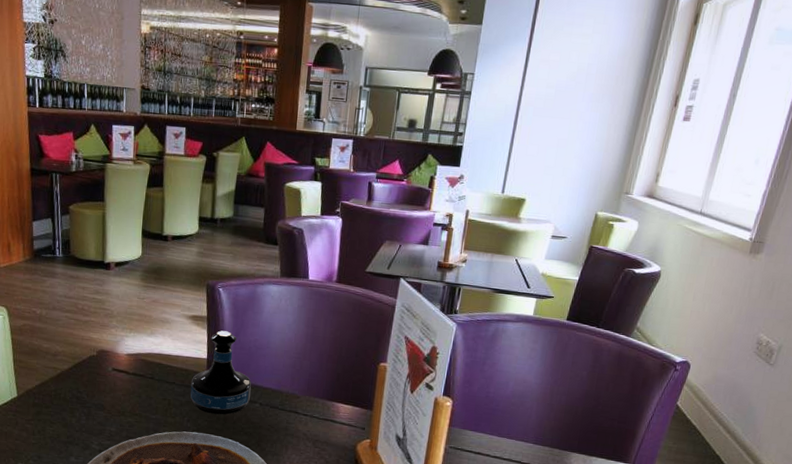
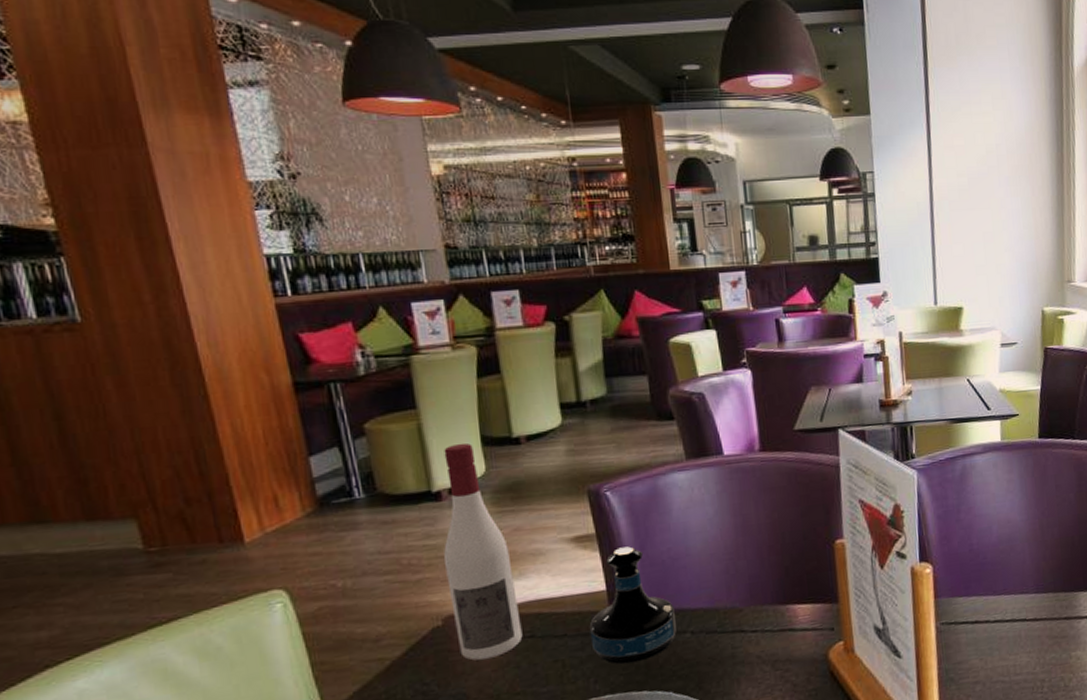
wine bottle: none [104,232,147,386] -> present [443,443,523,661]

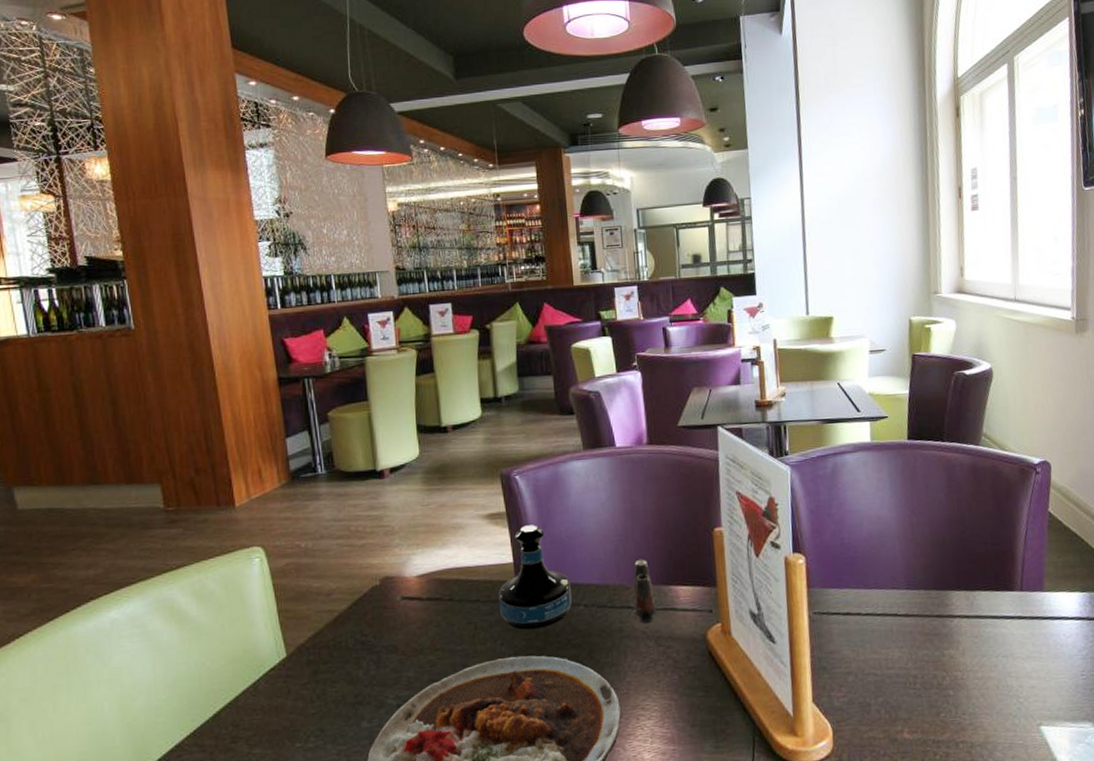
wine bottle: present [443,443,523,661] -> none [383,430,443,618]
salt shaker: none [746,578,773,647] -> present [633,559,656,623]

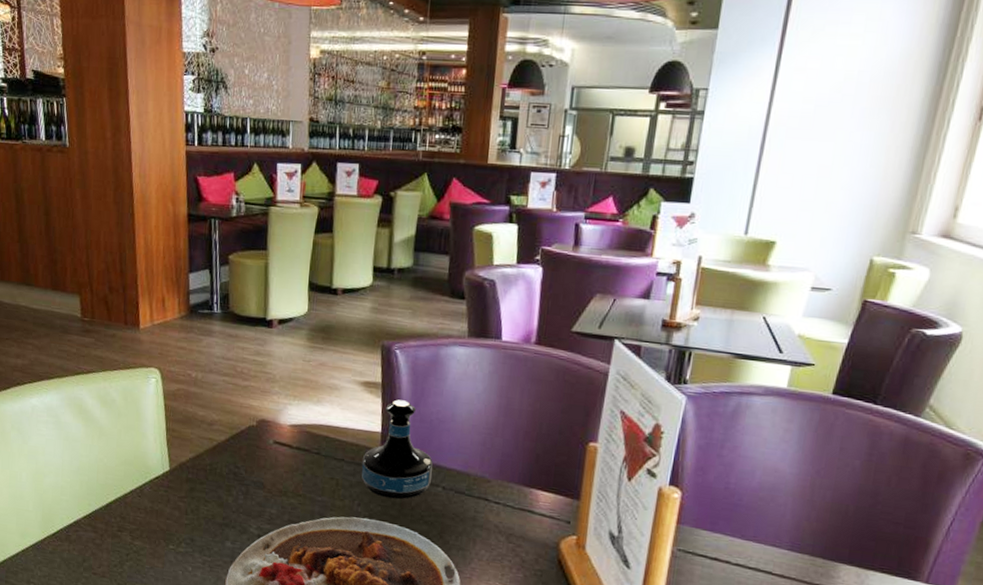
salt shaker: present [633,559,656,623] -> none [490,456,514,519]

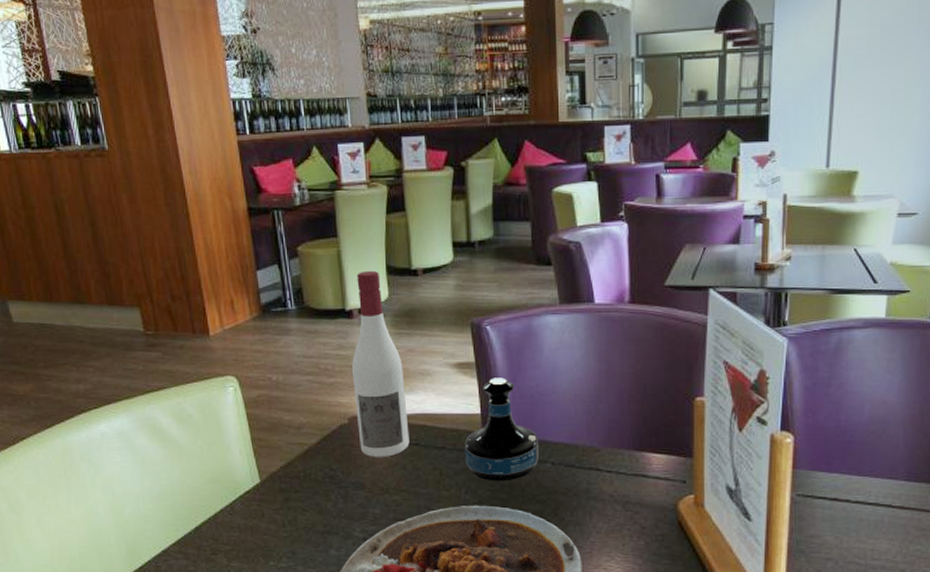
wine bottle: none [265,284,314,462] -> present [351,270,410,457]

